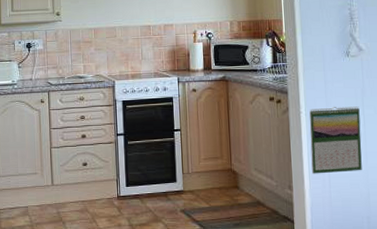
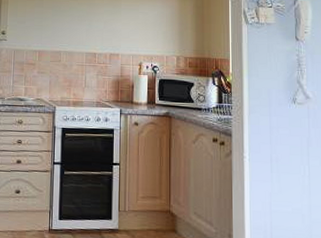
calendar: present [309,106,362,174] -> none [252,153,306,225]

